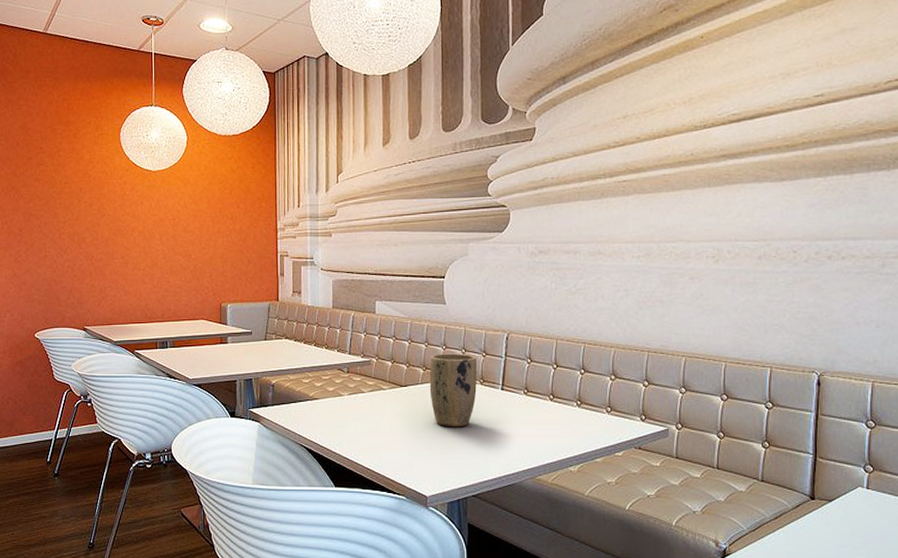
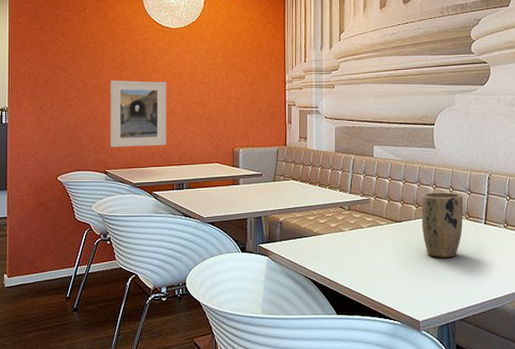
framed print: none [87,228,148,302] -> present [110,80,166,147]

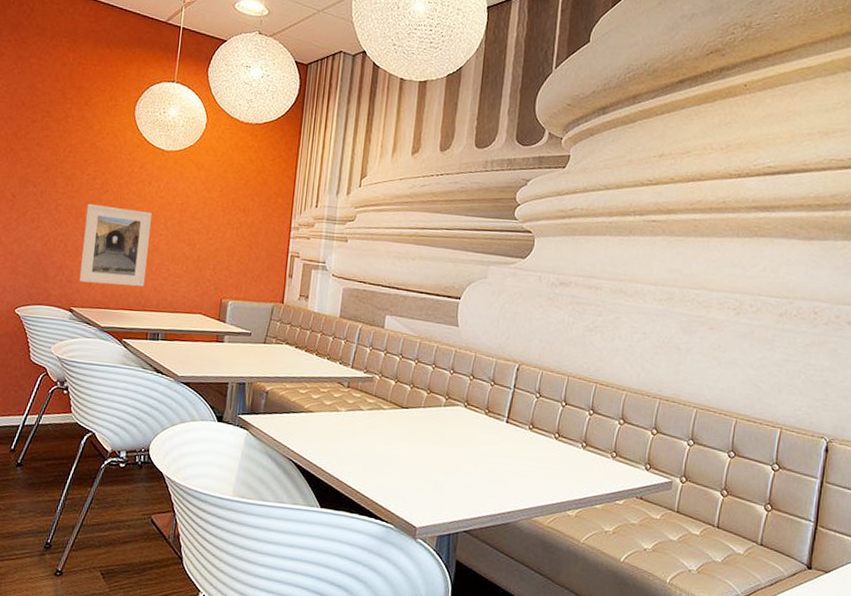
plant pot: present [421,192,463,258] -> none [431,377,484,458]

